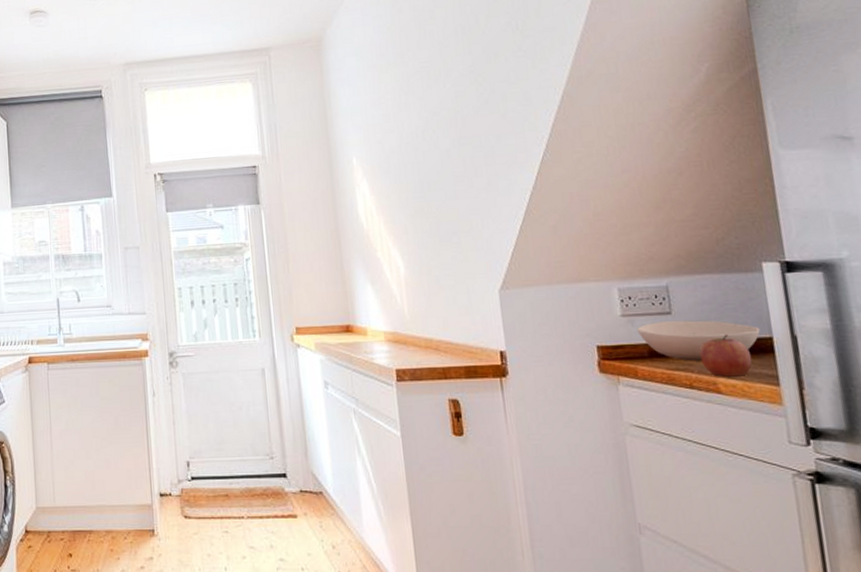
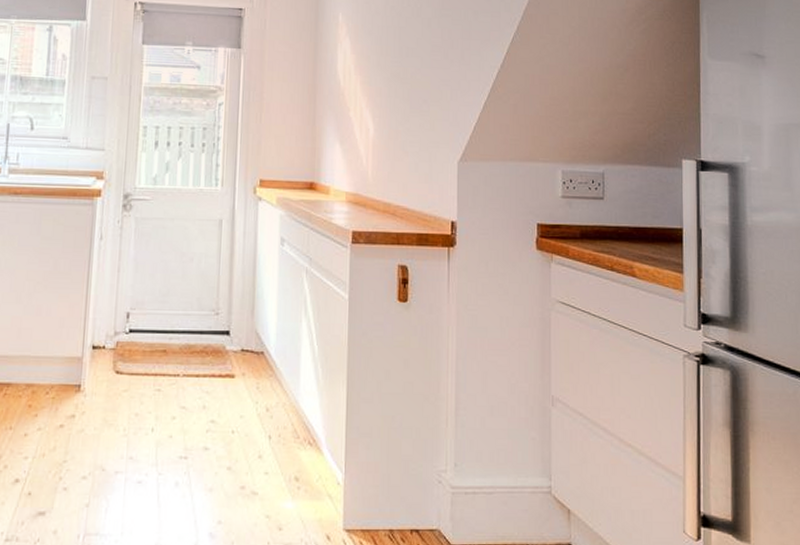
bowl: present [636,320,760,362] -> none [573,205,674,245]
fruit: present [699,334,753,377] -> none [622,222,664,262]

